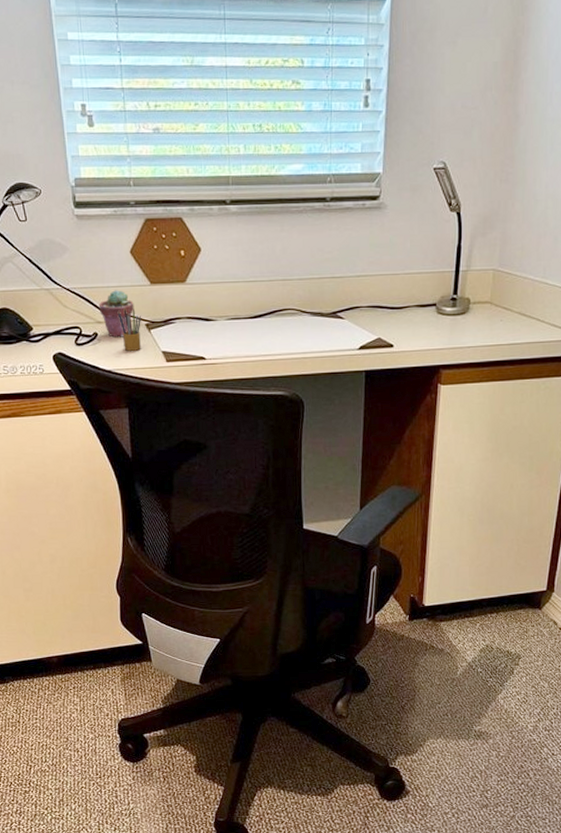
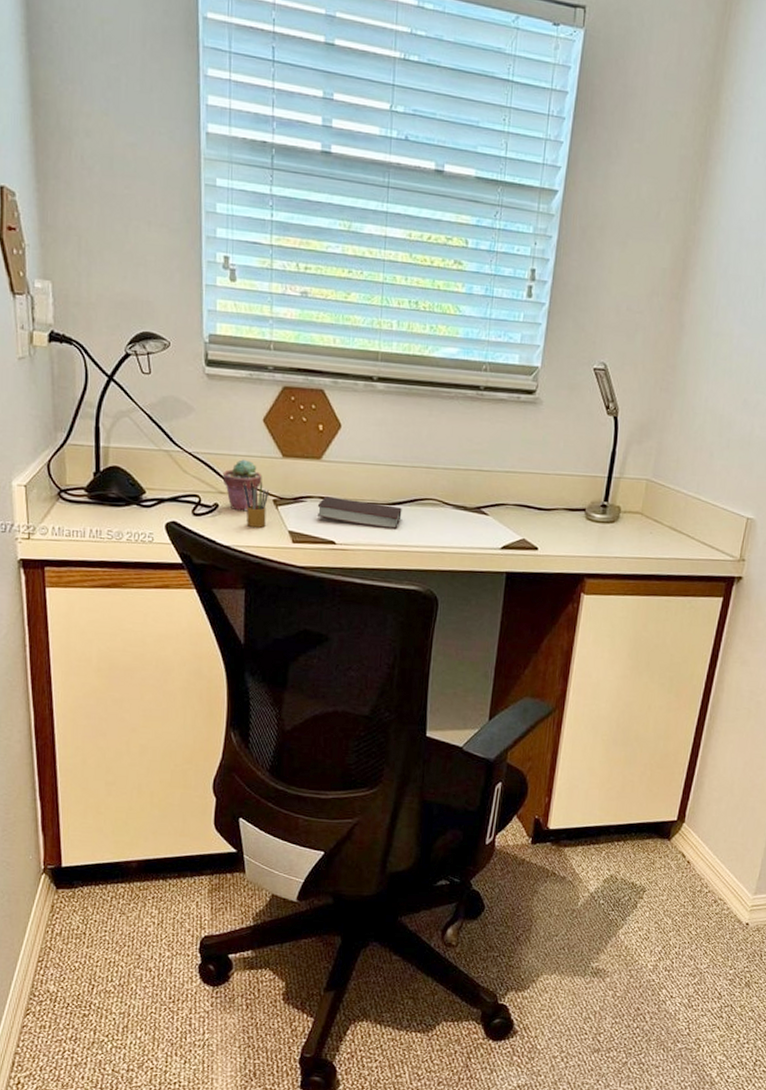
book: none [185,316,263,340] -> present [317,497,402,529]

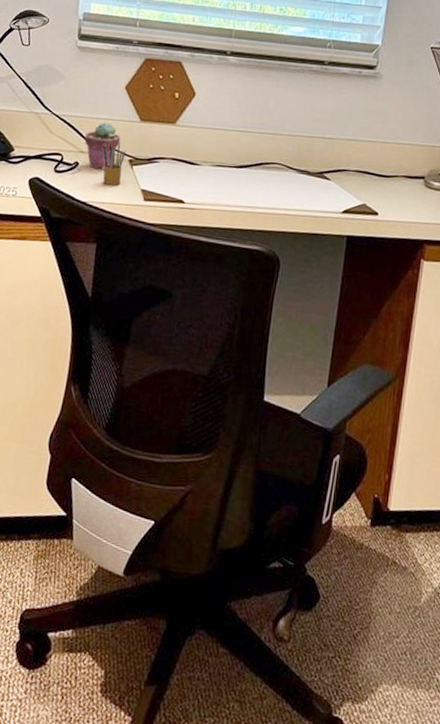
book: present [317,497,402,529] -> none [169,158,248,190]

